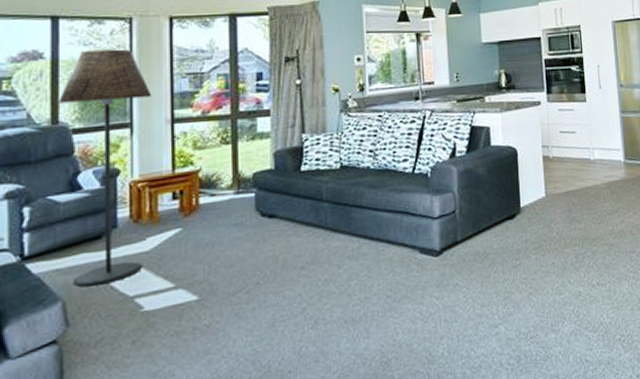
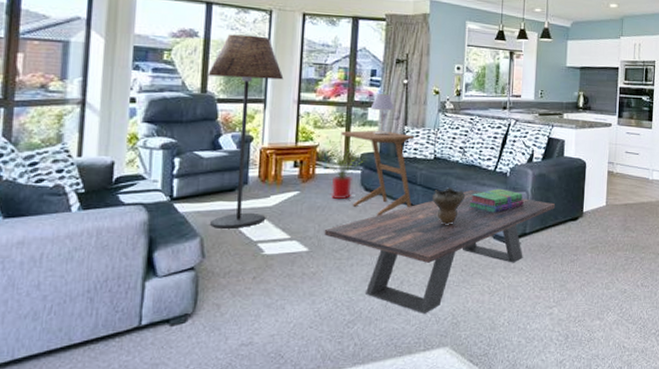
house plant: none [200,154,261,231] -> present [317,135,367,200]
coffee table: none [216,198,488,356] -> present [324,190,556,314]
side table: none [227,142,319,245] -> present [341,130,414,216]
table lamp: none [259,99,288,149] -> present [370,94,394,135]
decorative bowl: none [343,199,382,245] -> present [432,187,466,225]
stack of books: none [387,192,451,223] -> present [469,188,524,213]

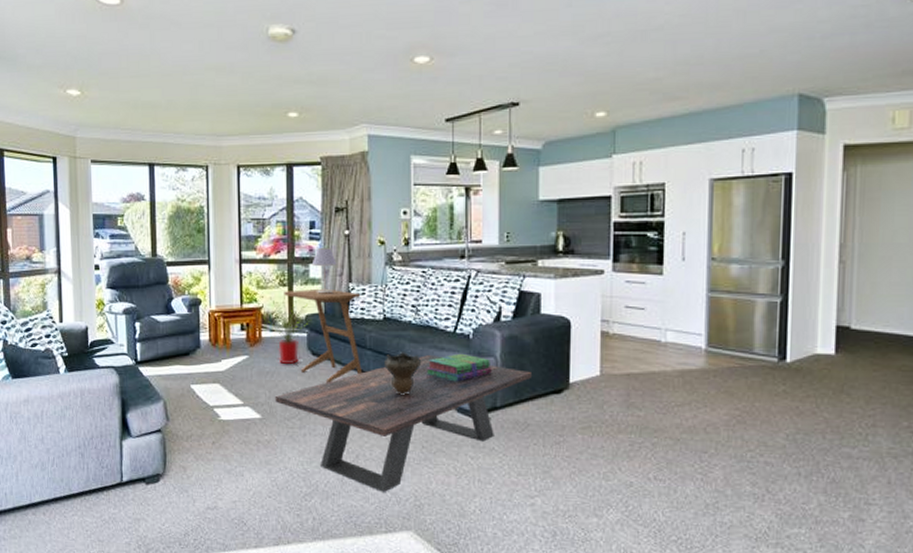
floor lamp: present [208,34,284,228] -> none [156,194,224,393]

